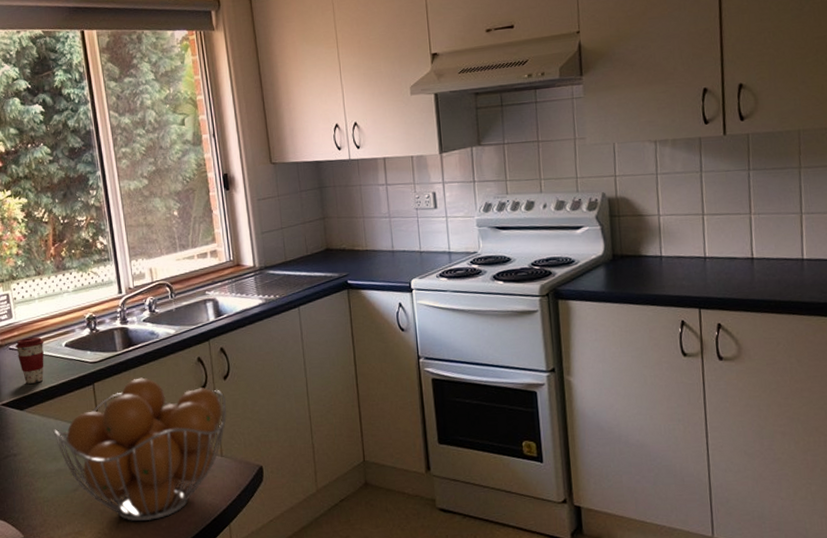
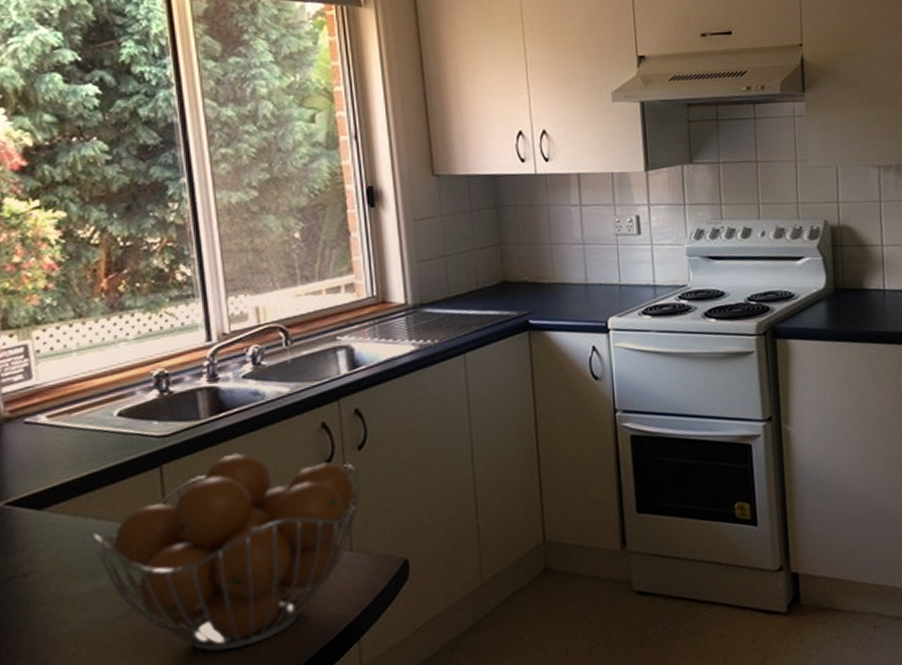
coffee cup: present [15,336,44,384] -> none [34,403,83,471]

